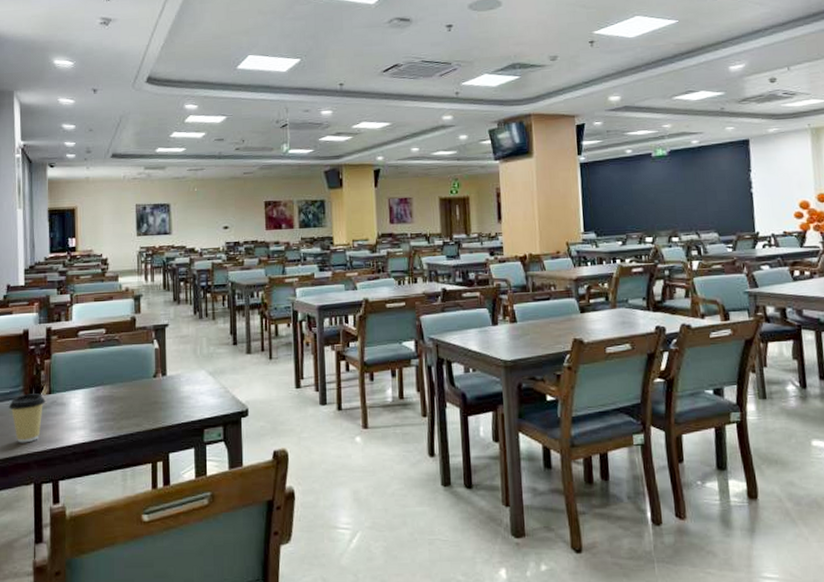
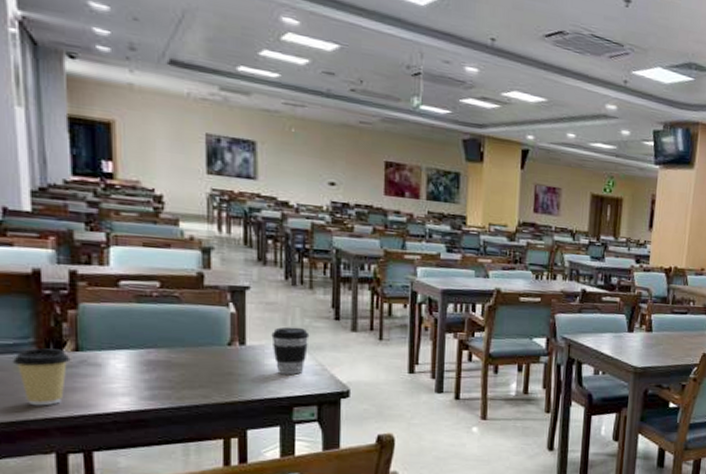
coffee cup: none [185,355,214,400] -> present [271,326,310,376]

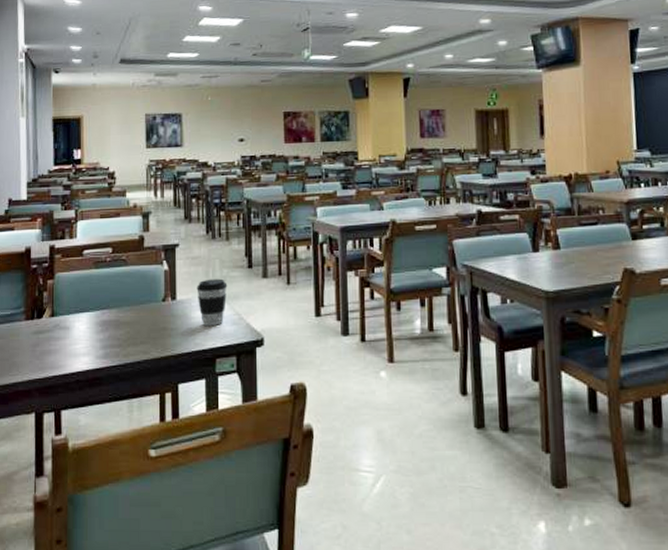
coffee cup: present [12,348,71,406] -> none [9,316,48,369]

